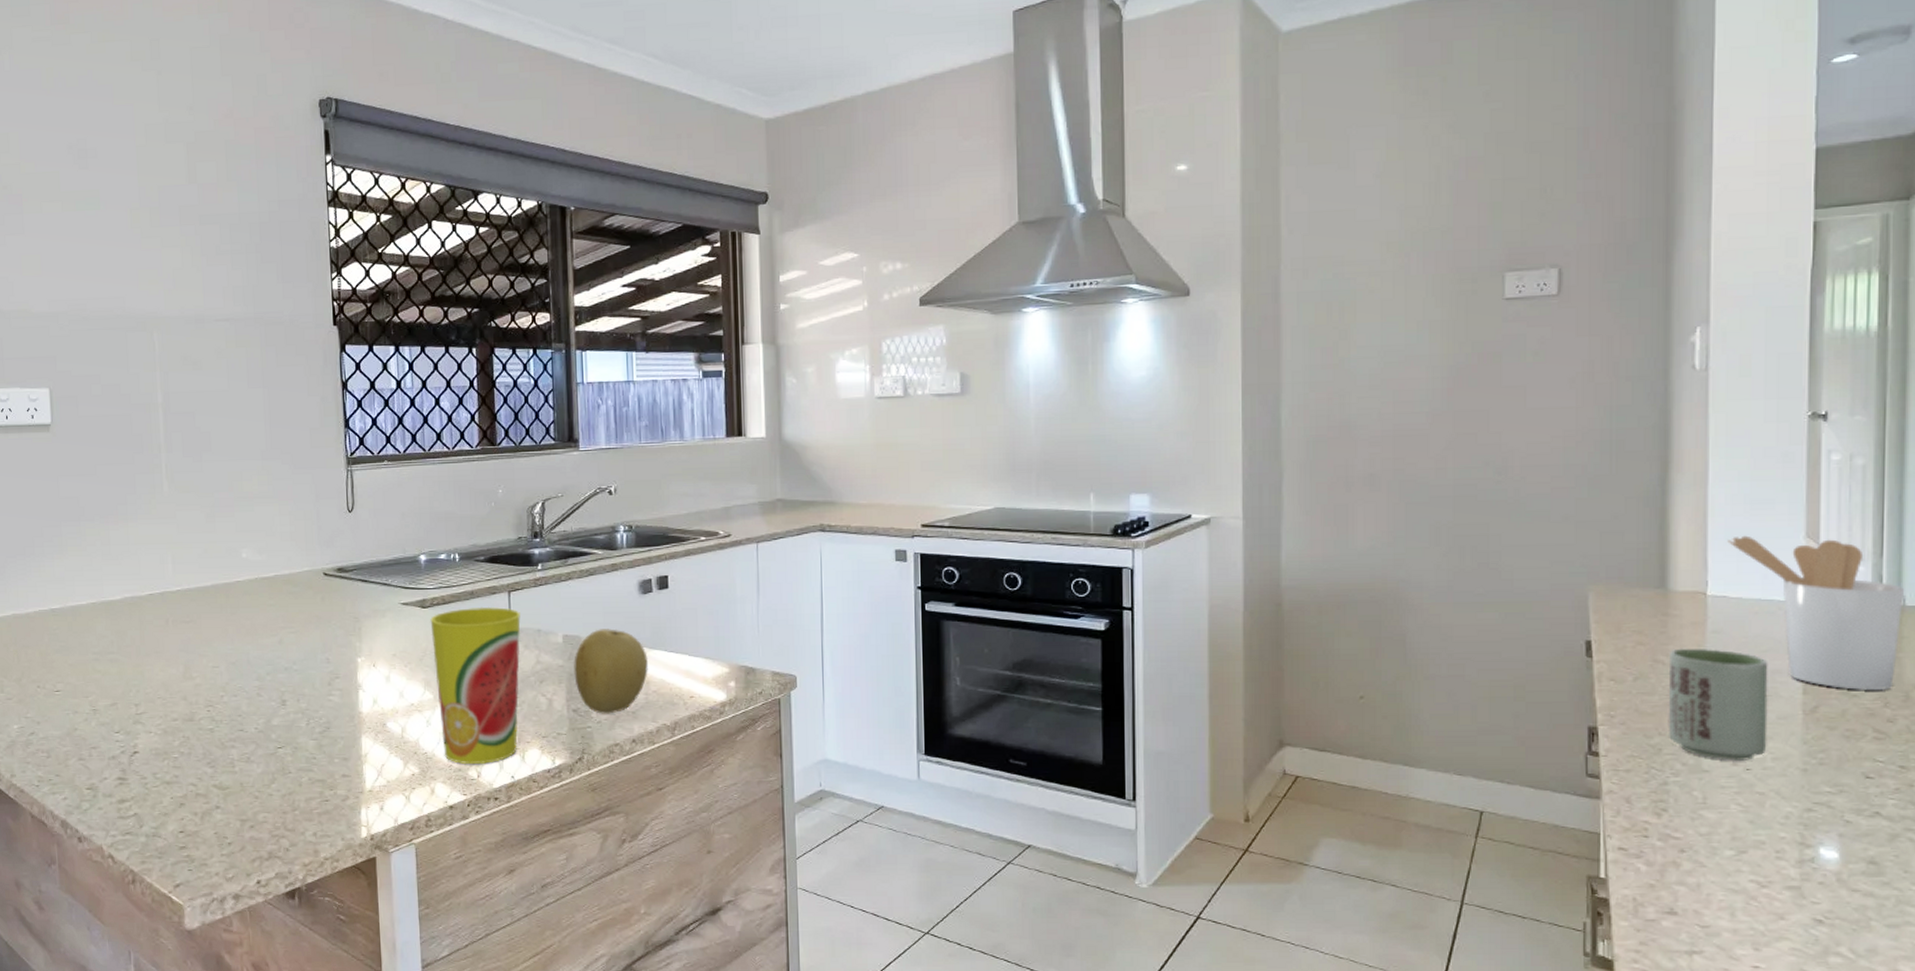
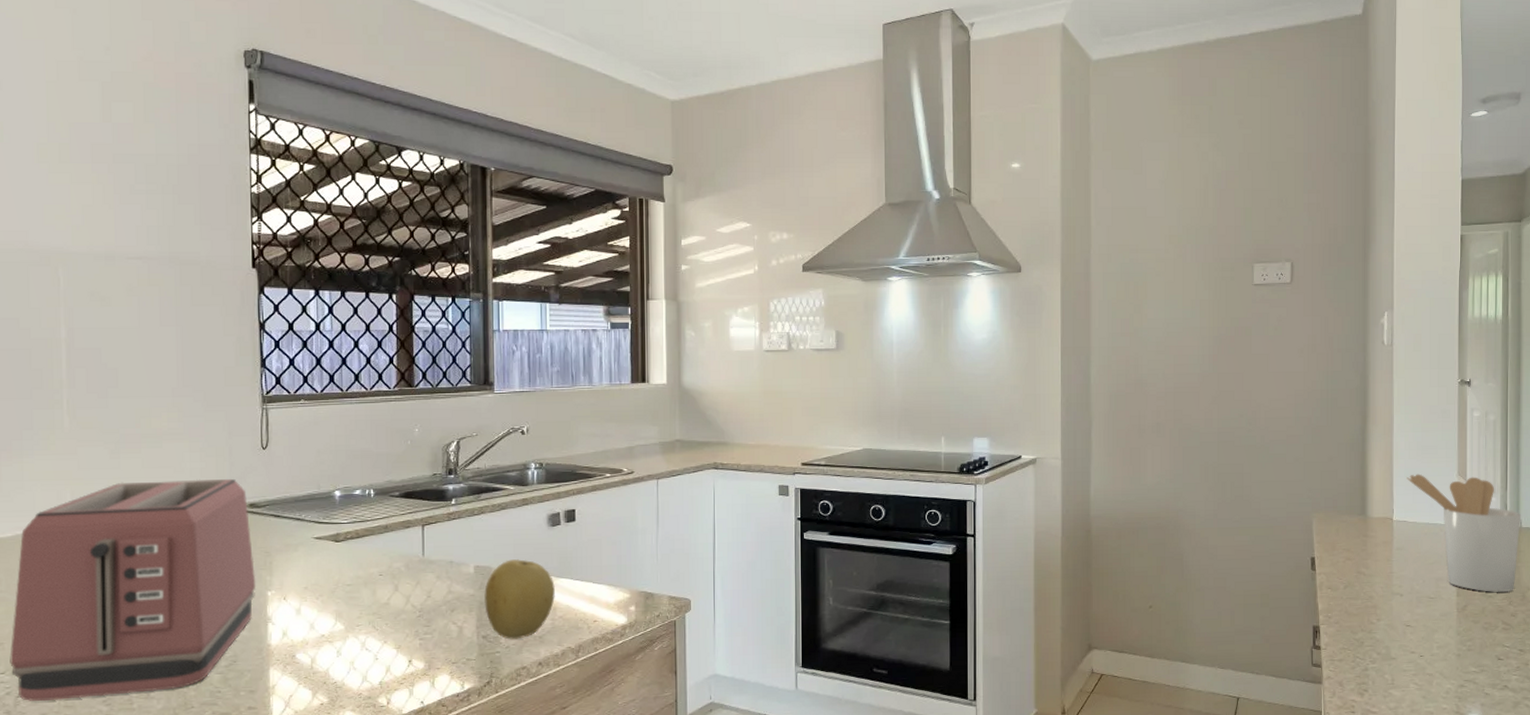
toaster: none [123,543,347,760] -> present [10,479,256,701]
cup: present [430,606,521,764] -> none [343,539,434,692]
cup: present [1668,648,1768,762] -> none [1367,561,1434,650]

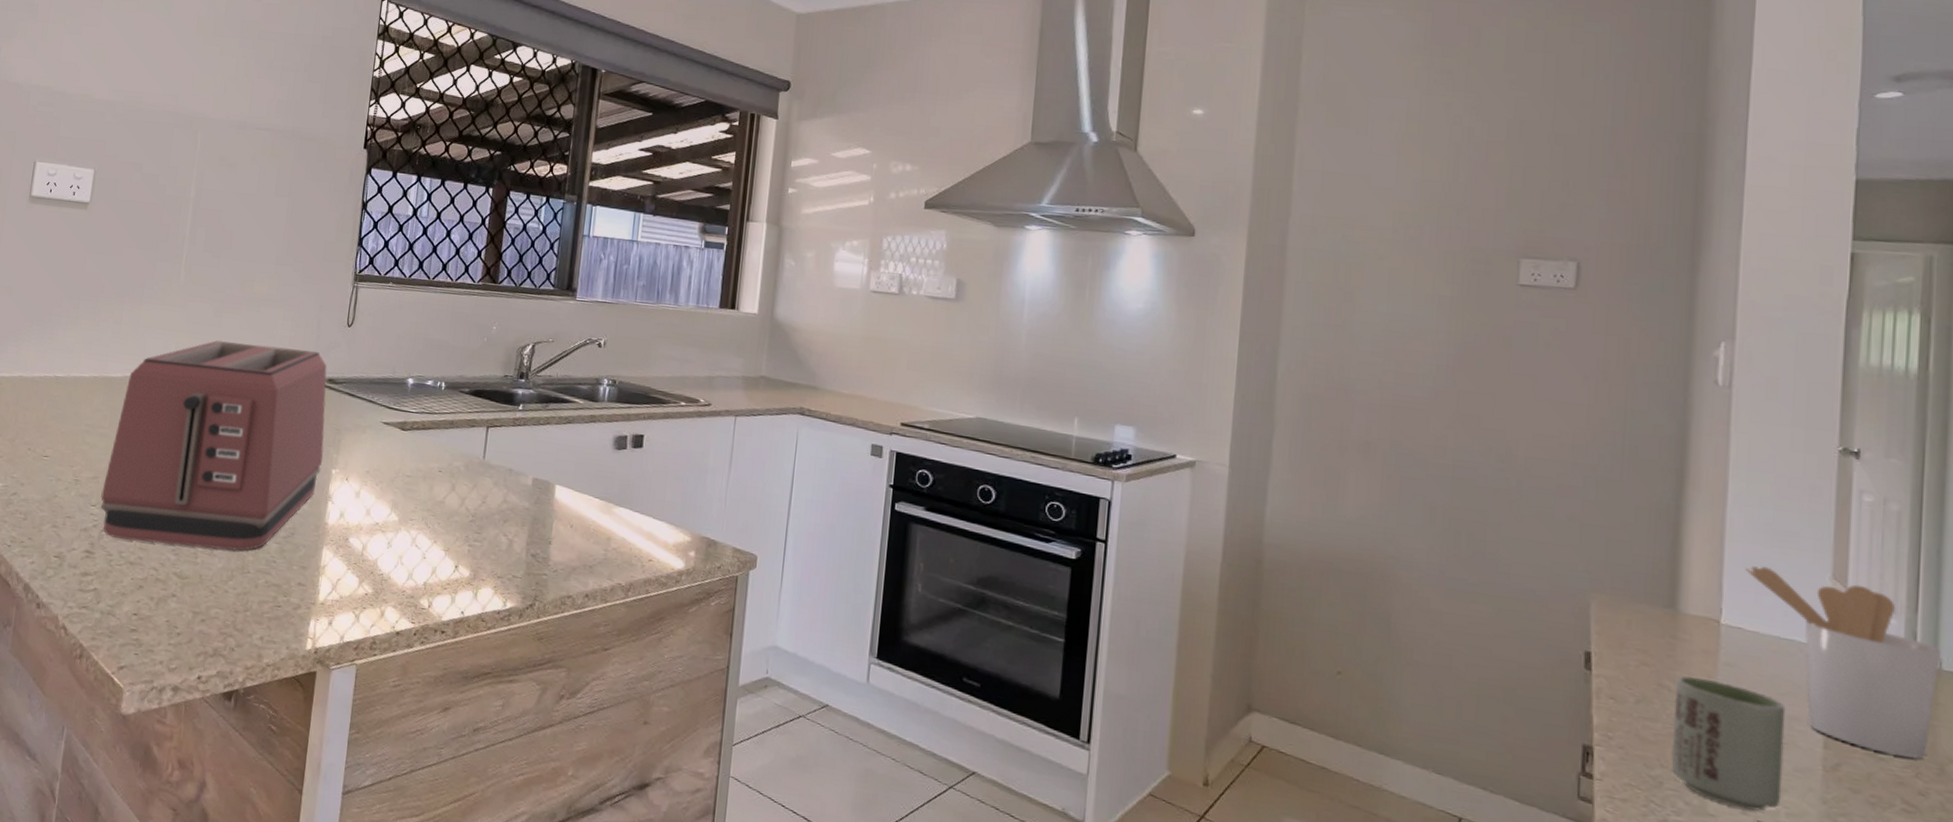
fruit: present [484,559,555,640] -> none [538,477,613,565]
cup: none [1367,561,1434,650] -> present [1670,675,1786,812]

